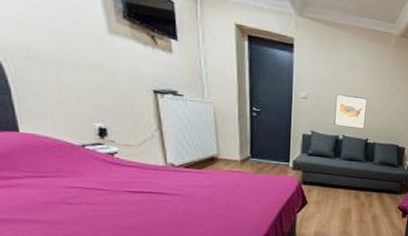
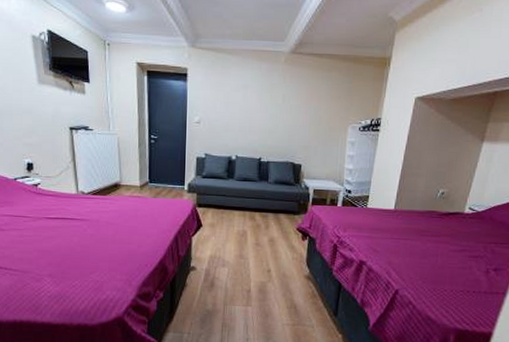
wall art: present [334,94,367,129] -> none [227,116,259,148]

